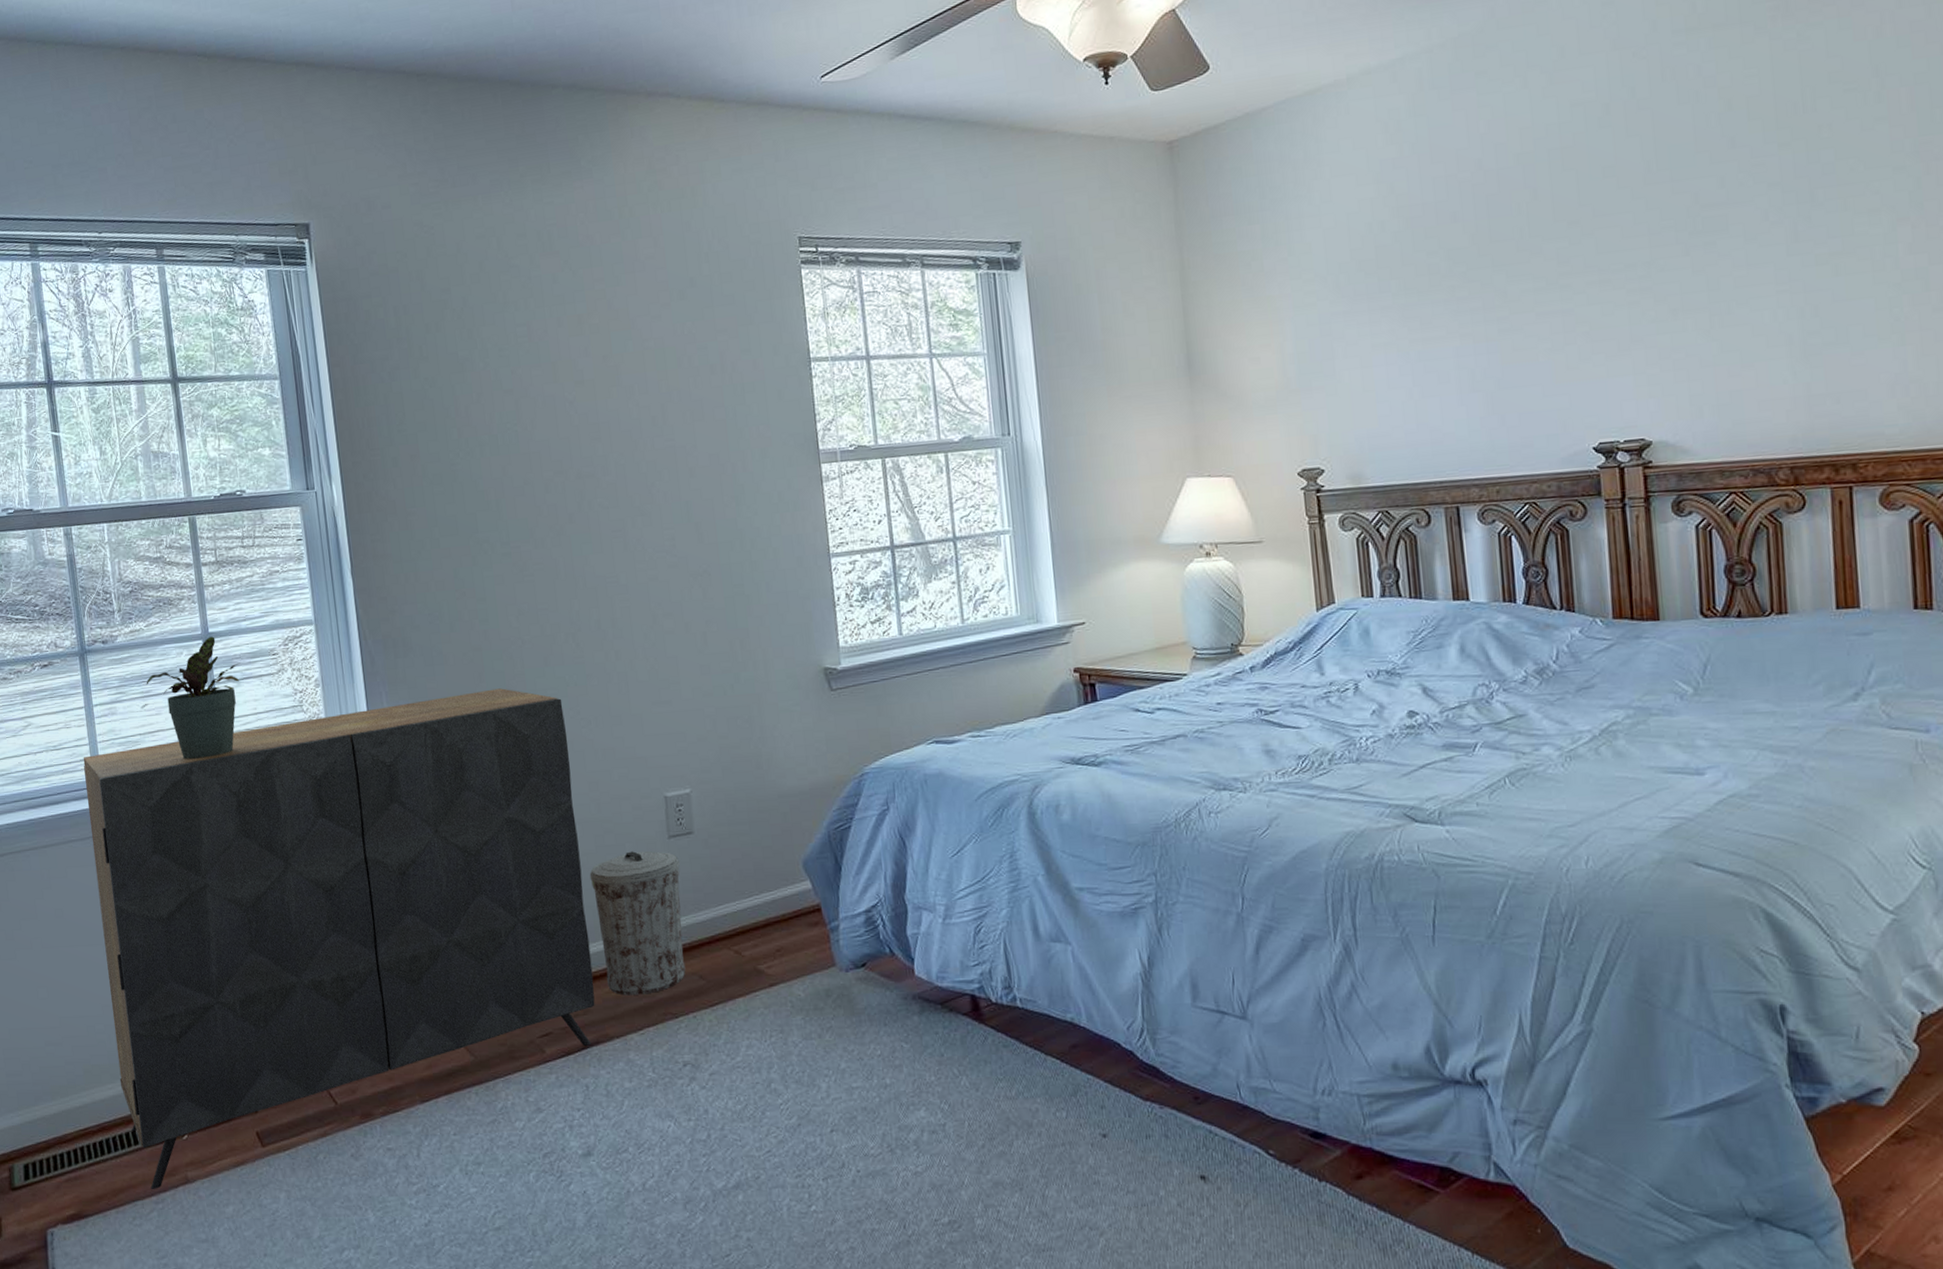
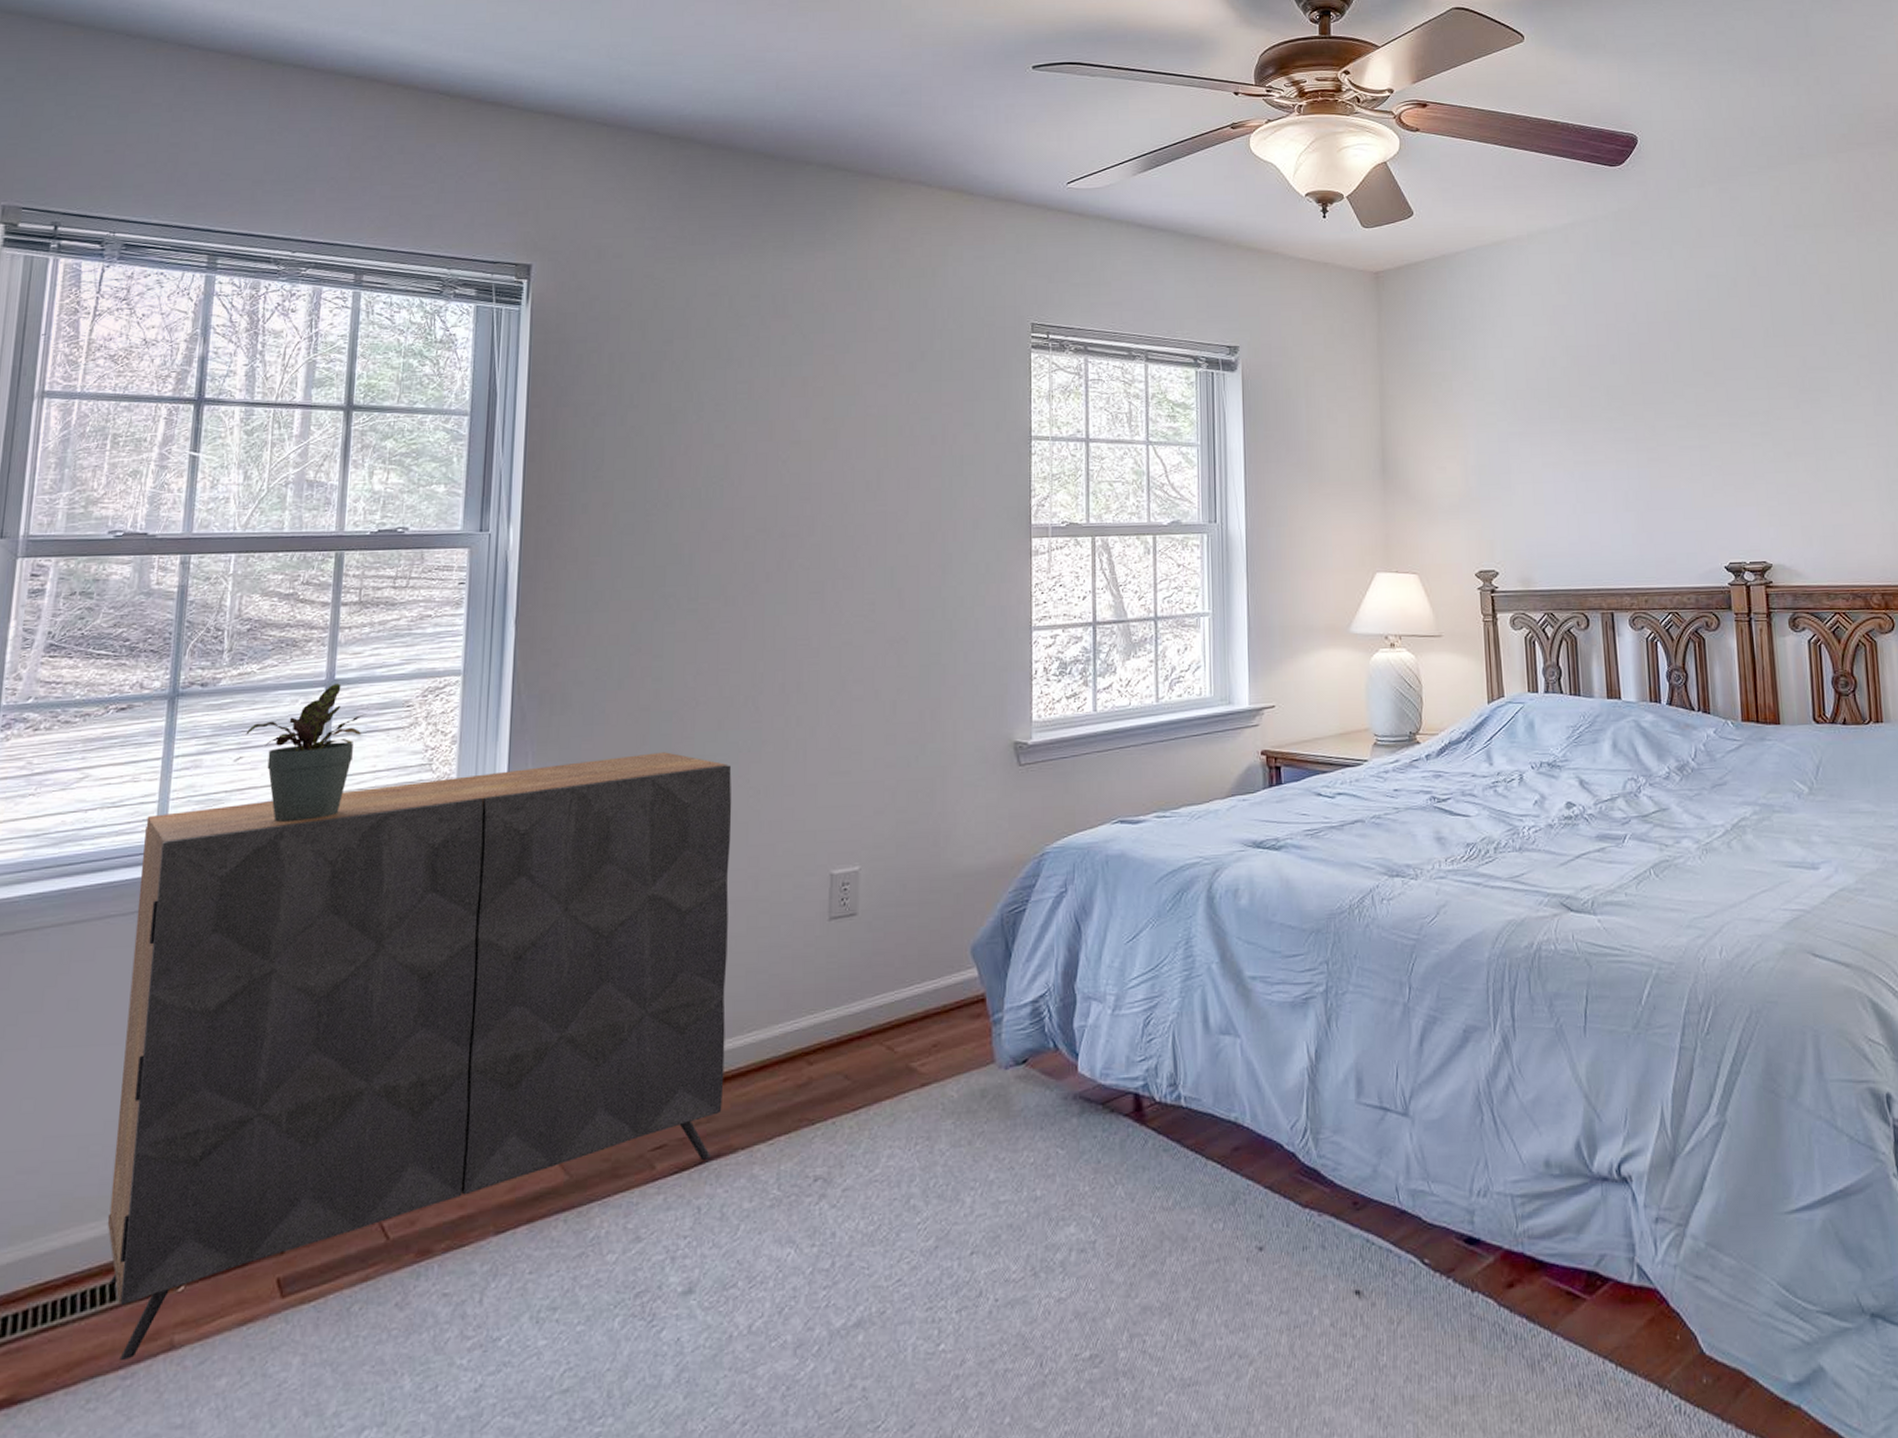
trash can: present [589,851,686,995] -> none [735,934,838,1099]

